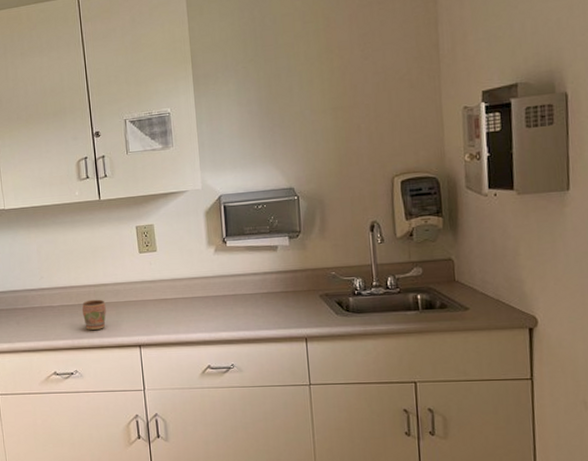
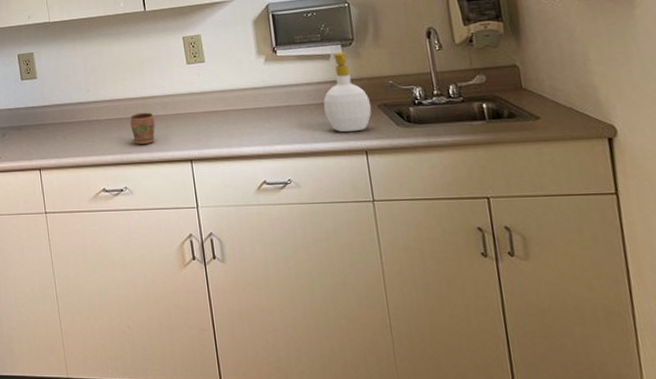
soap bottle: none [268,244,314,321] -> present [323,52,372,133]

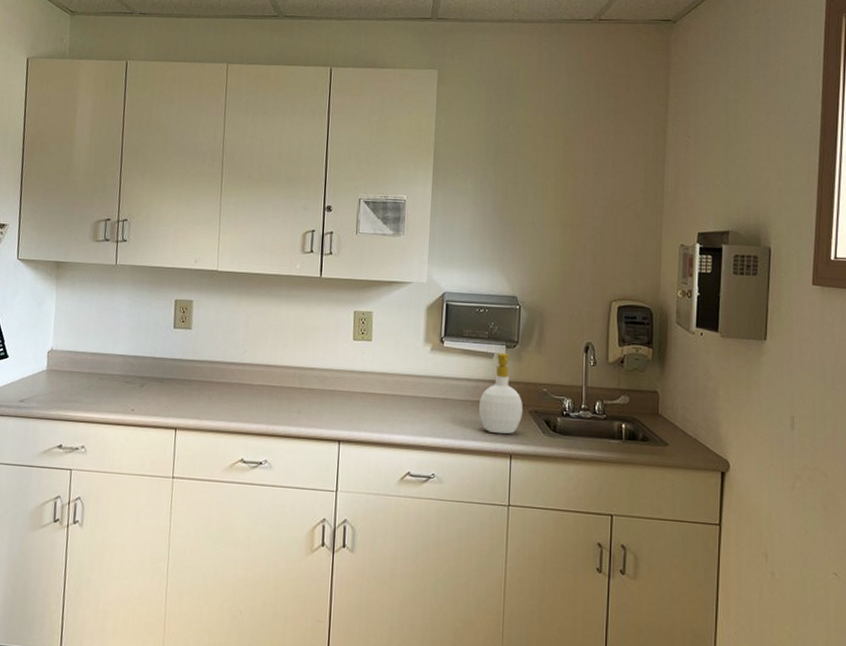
mug: present [130,112,156,144] -> none [282,383,310,417]

